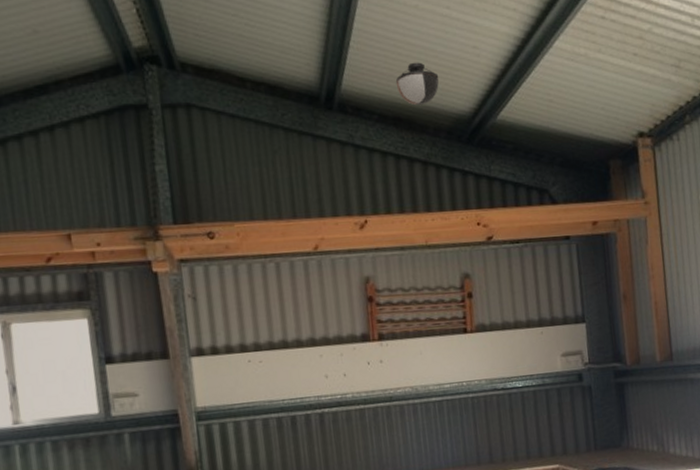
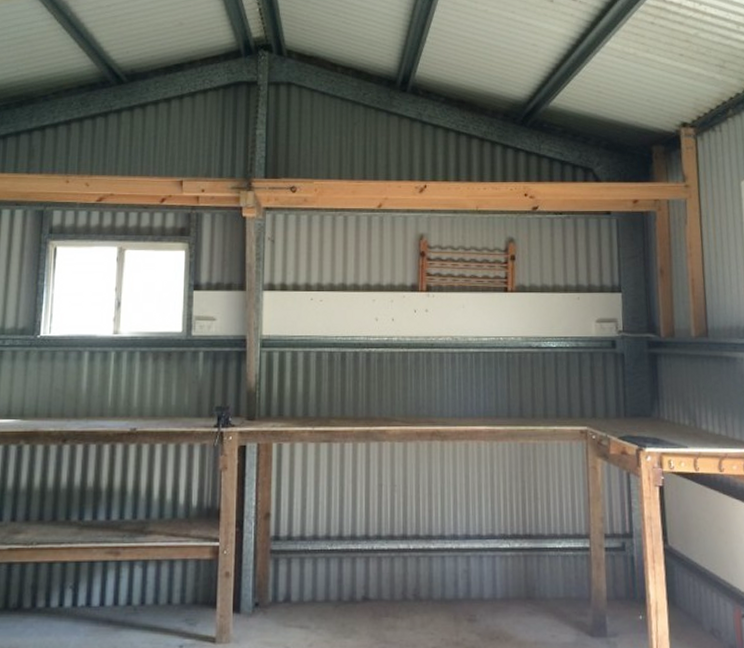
light fixture: present [395,62,439,106] -> none [462,56,501,91]

